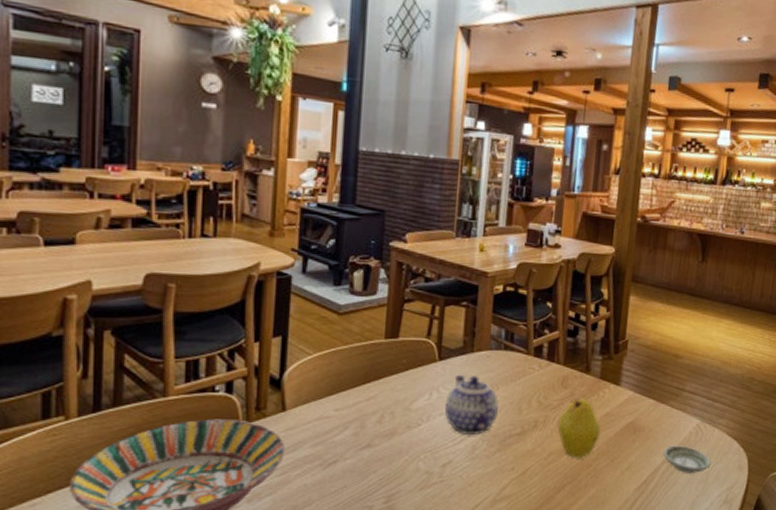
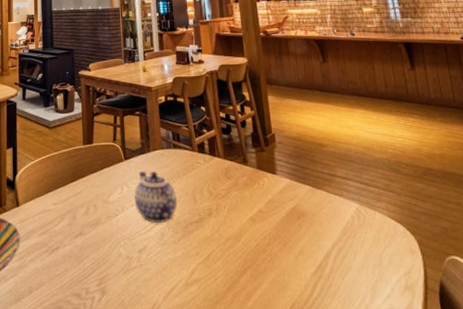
fruit: present [558,399,601,458] -> none [229,188,268,243]
saucer: present [663,445,711,473] -> none [330,229,381,257]

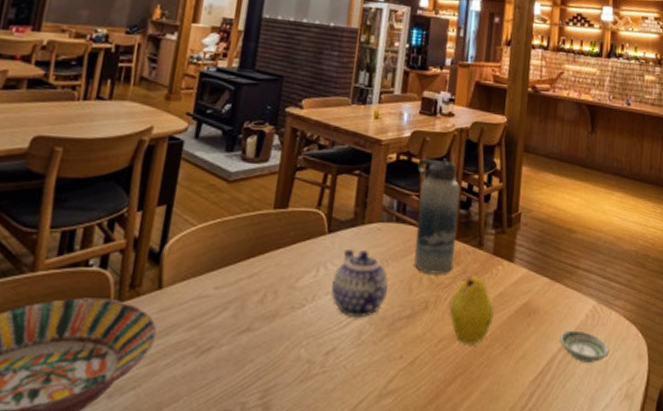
water bottle: none [182,96,226,187] -> present [414,158,460,274]
fruit: none [229,188,268,243] -> present [449,277,494,344]
saucer: none [330,229,381,257] -> present [559,330,610,362]

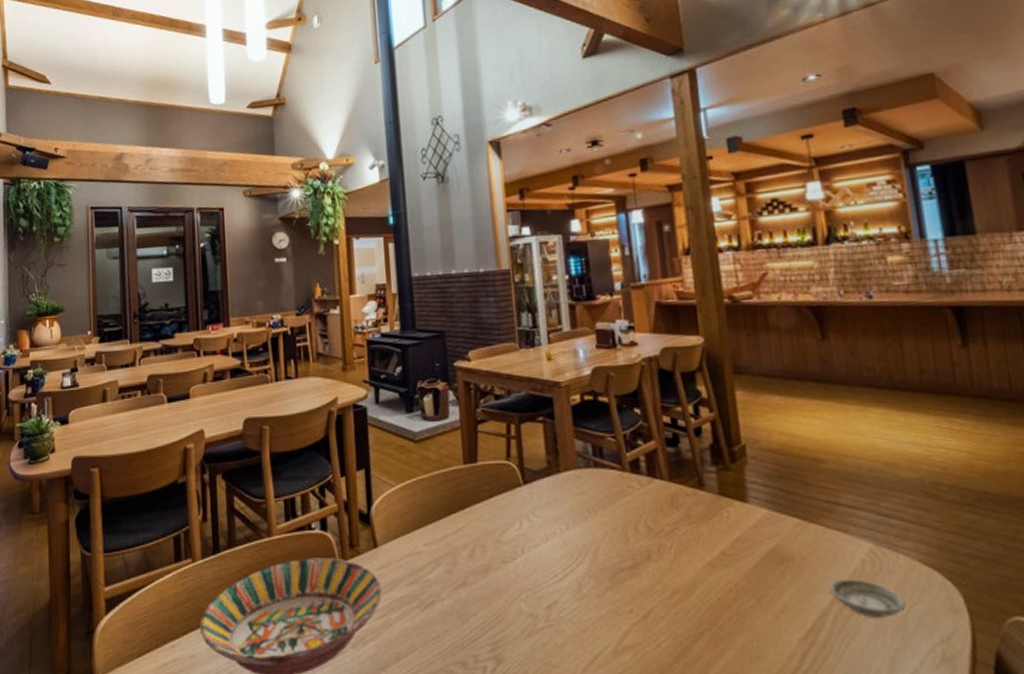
teapot: present [331,248,388,317] -> none [539,498,601,569]
water bottle: present [414,158,460,274] -> none [606,393,673,520]
fruit: present [449,277,494,344] -> none [676,521,735,597]

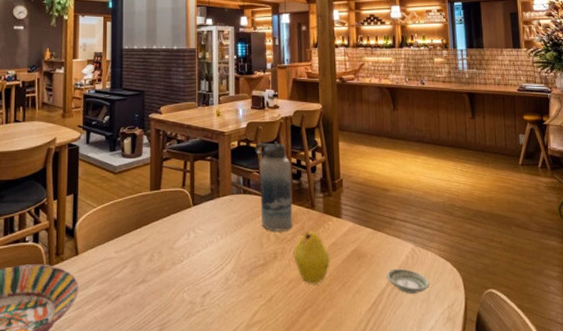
water bottle: none [606,393,673,520] -> present [255,141,293,231]
fruit: none [676,521,735,597] -> present [294,231,330,284]

